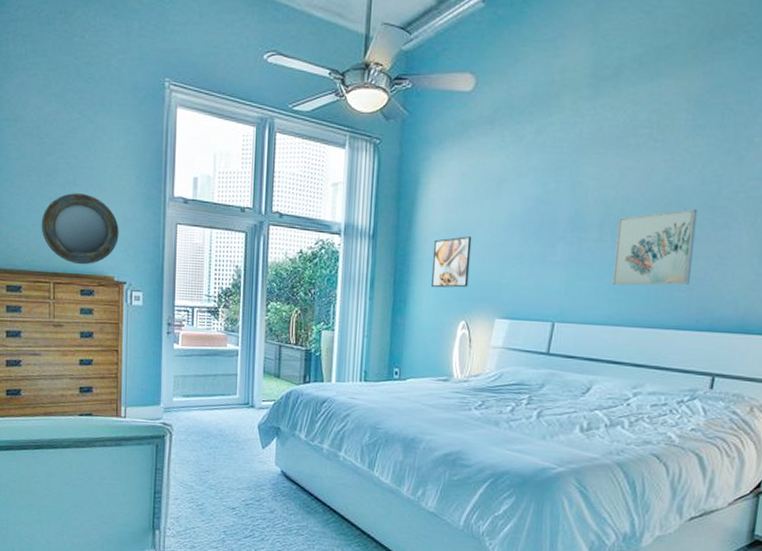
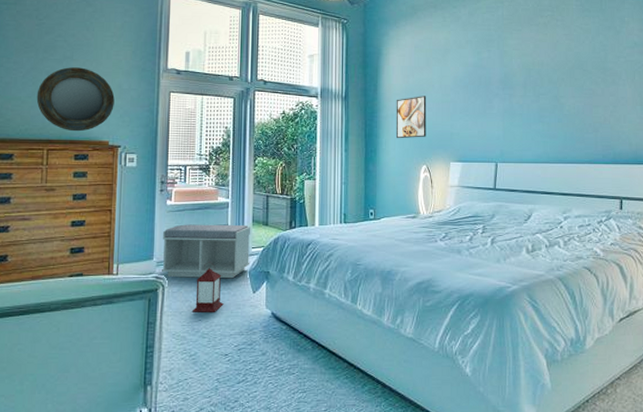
bench: none [169,370,262,432] -> present [162,224,251,279]
lantern: none [199,412,232,465] -> present [191,262,224,312]
wall art: present [612,208,698,286] -> none [537,70,594,131]

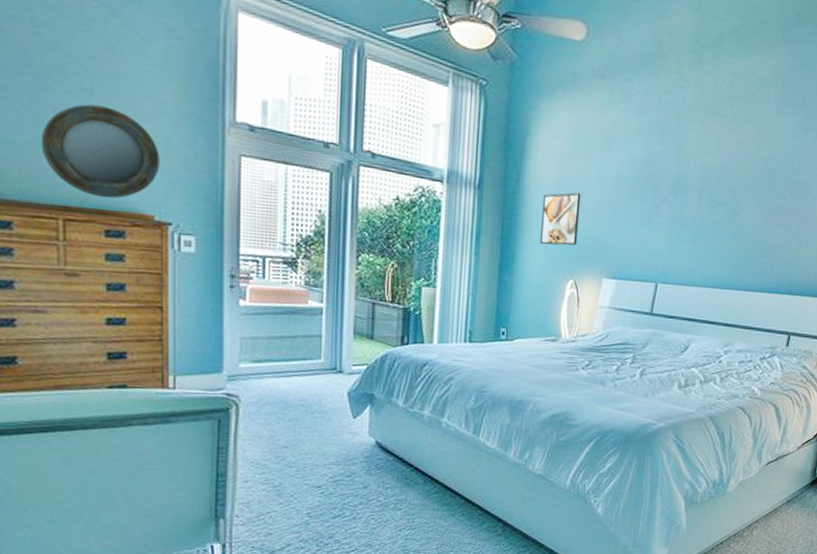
bench: present [162,224,251,279] -> none [235,331,352,401]
lantern: present [191,262,224,312] -> none [274,379,316,438]

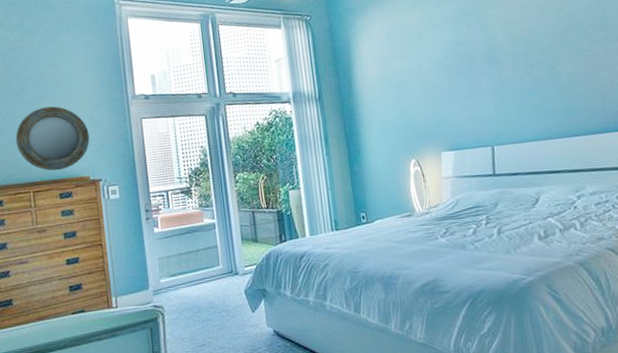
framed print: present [540,192,581,246] -> none [373,84,412,135]

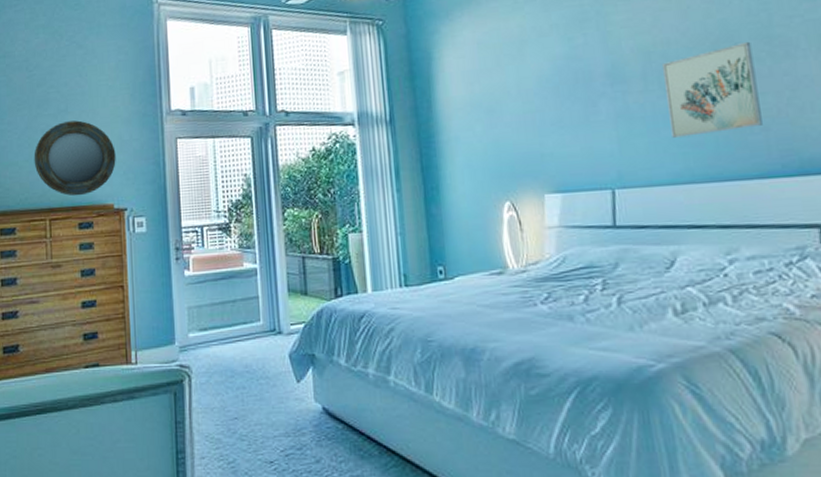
wall art: none [527,28,600,105] -> present [662,41,763,138]

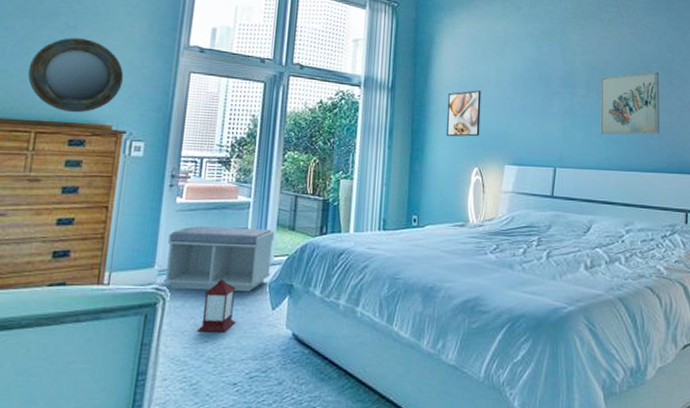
bench: none [183,296,290,366] -> present [164,226,275,292]
lantern: none [225,344,263,409] -> present [196,272,236,332]
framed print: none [458,107,506,169] -> present [446,90,482,137]

